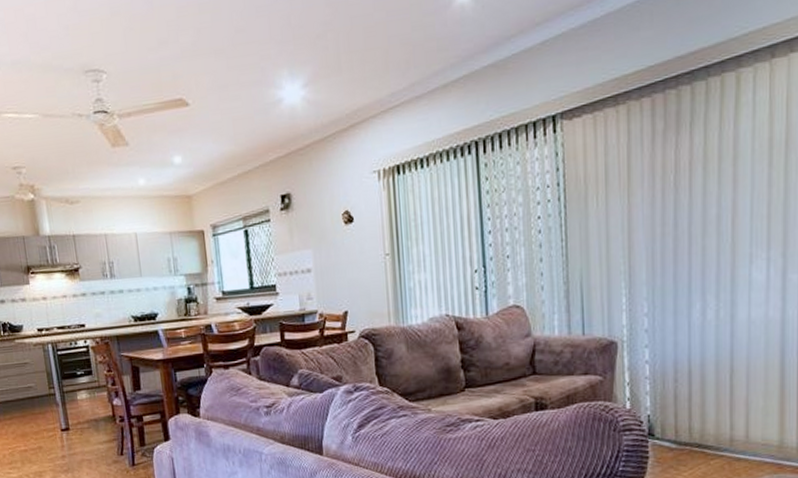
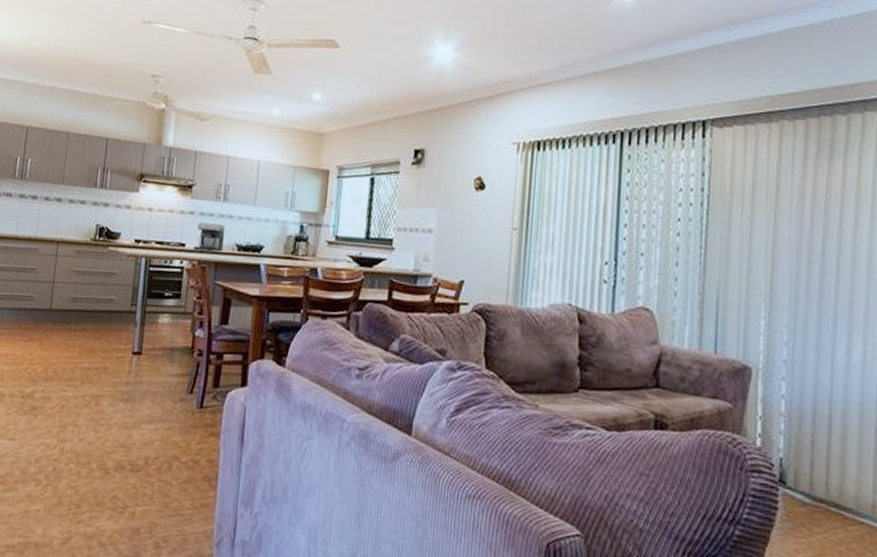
coffee maker: none [92,300,121,328] -> present [193,222,226,252]

